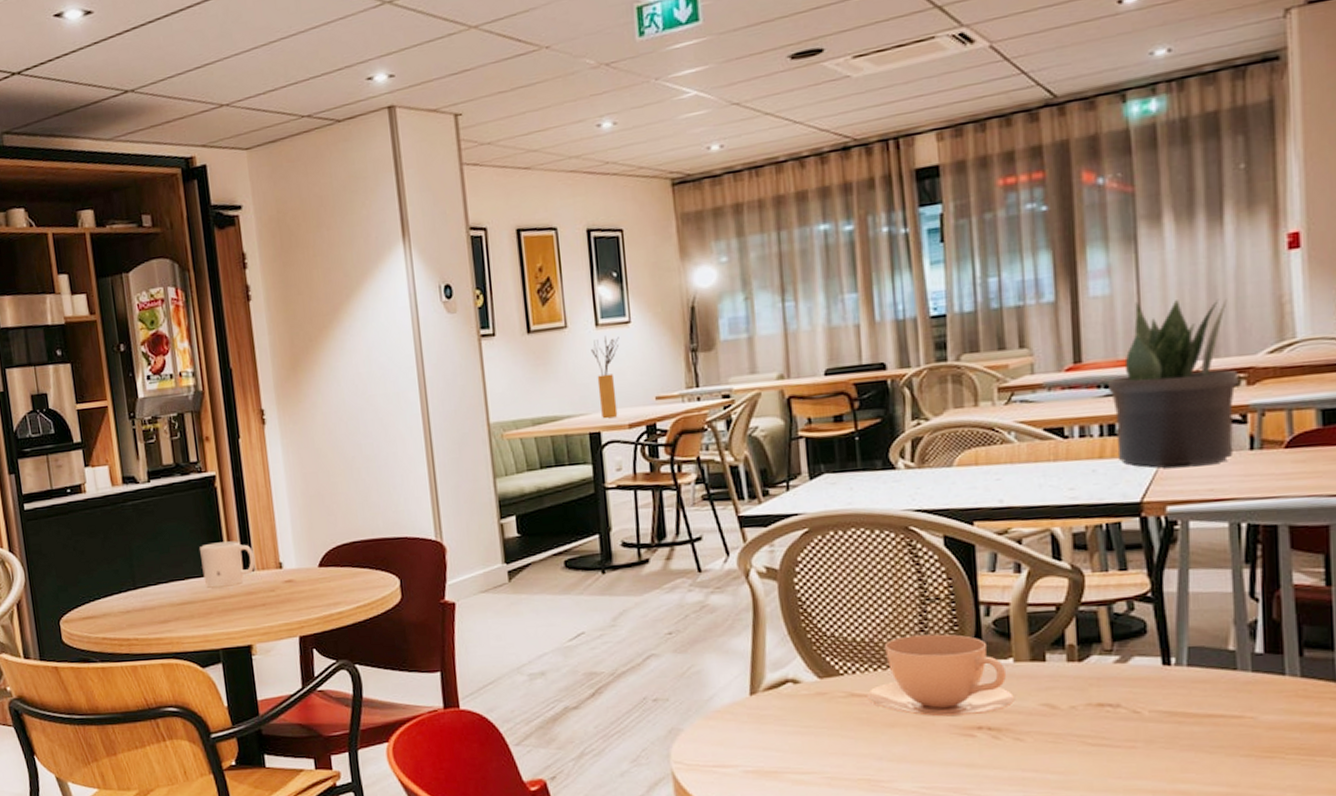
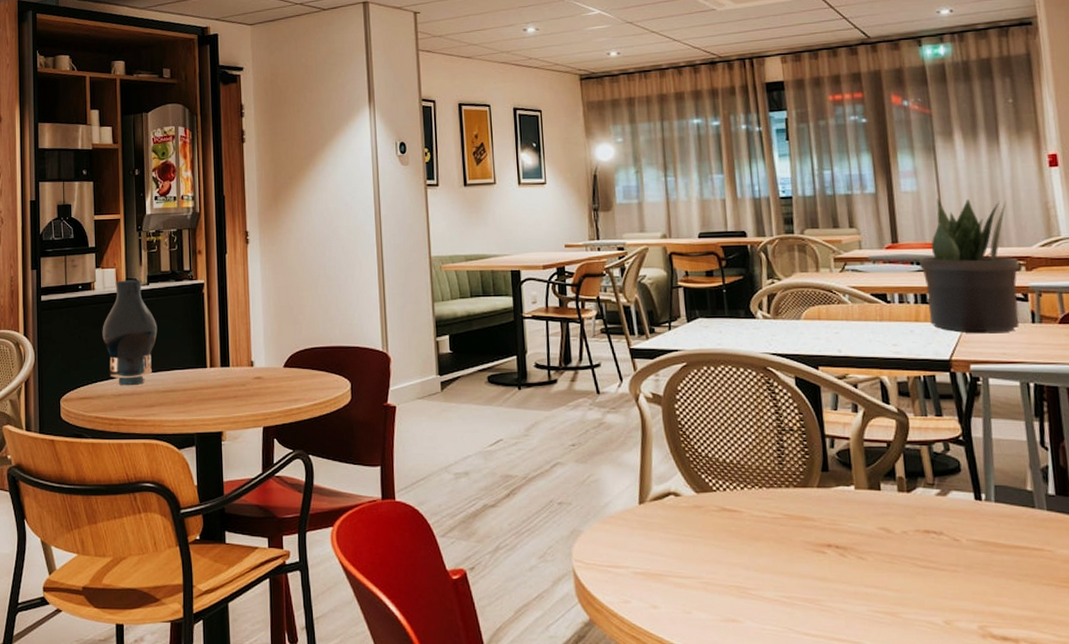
vase: none [99,476,166,600] -> present [102,279,158,385]
mug: present [200,540,256,588] -> none [185,340,231,379]
vase: present [591,335,619,419] -> none [514,192,537,260]
teacup: present [866,633,1016,717] -> none [735,460,858,534]

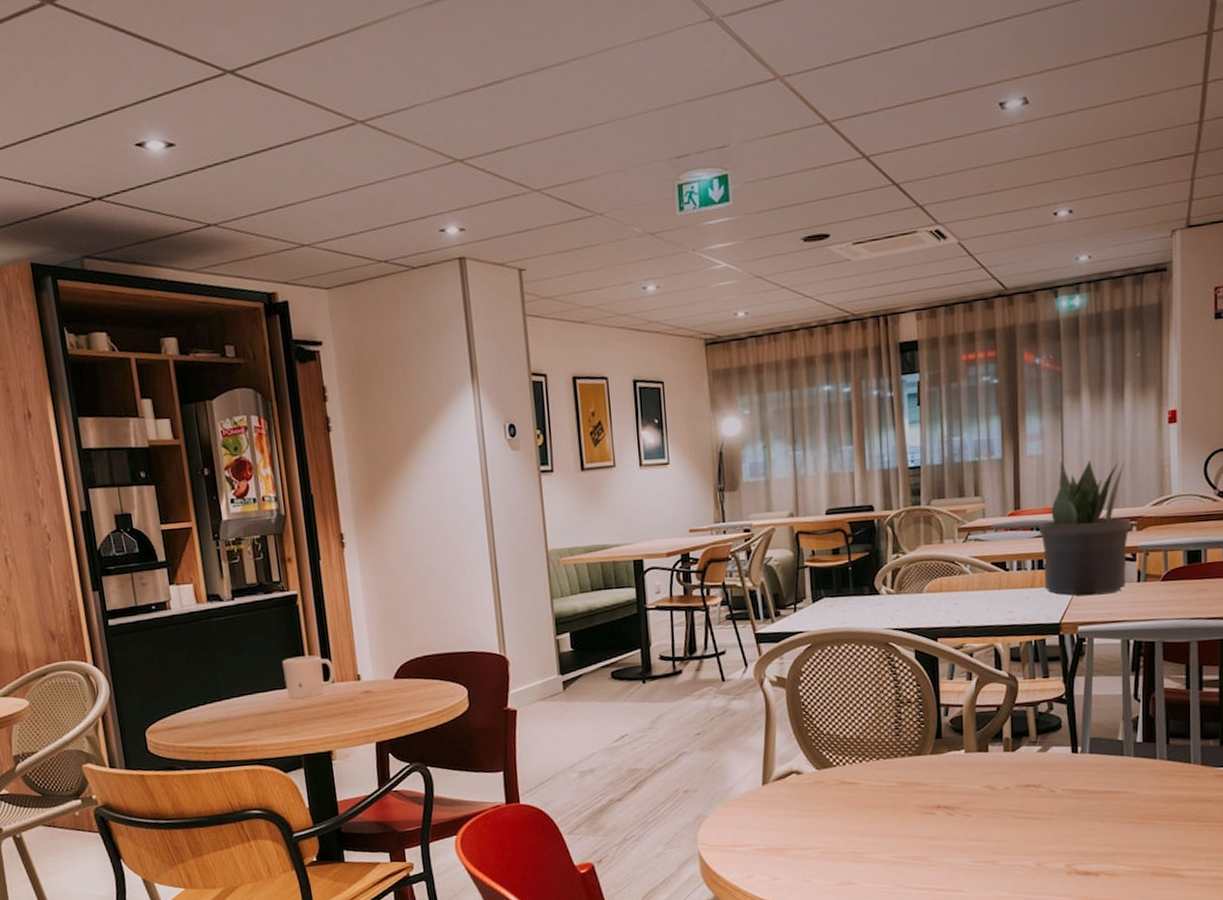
vase: present [102,279,158,385] -> none [184,594,250,711]
mug: none [185,340,231,379] -> present [282,655,336,699]

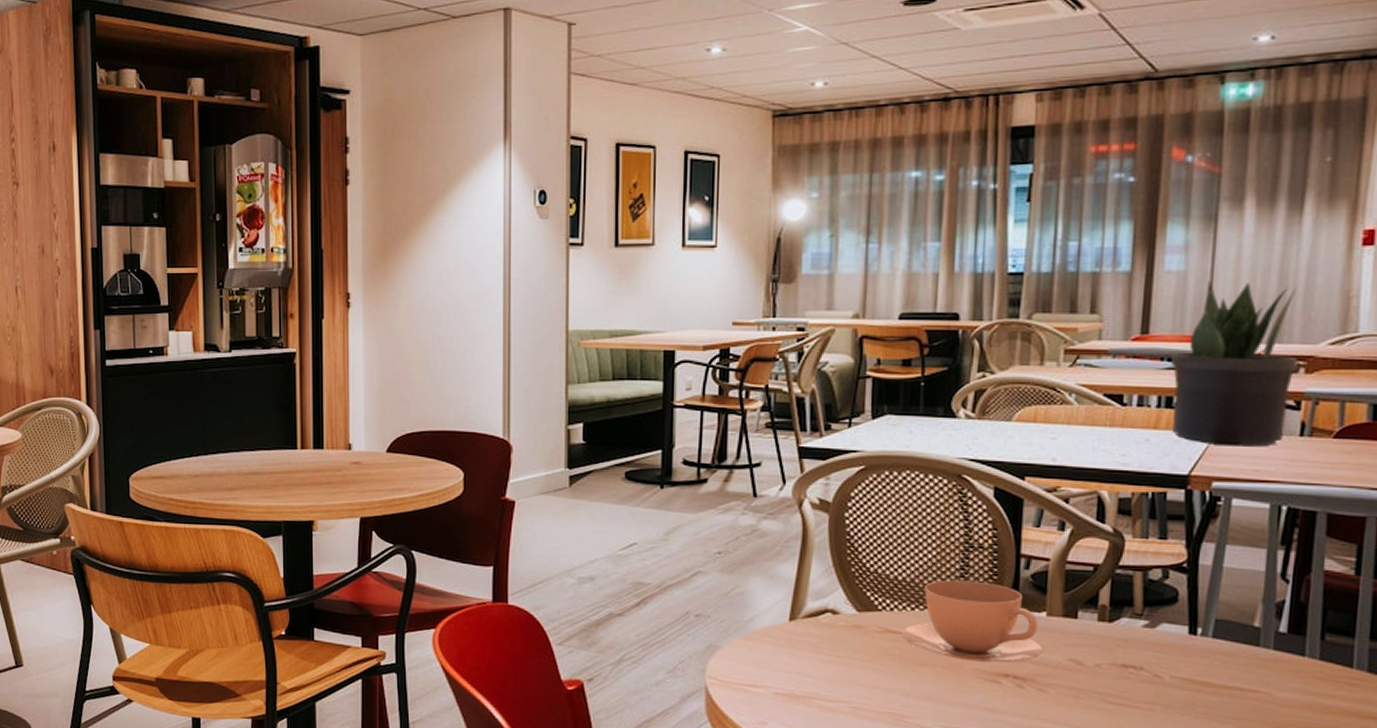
mug: present [282,655,336,699] -> none [273,418,326,462]
teacup: none [853,730,966,799] -> present [901,580,1044,663]

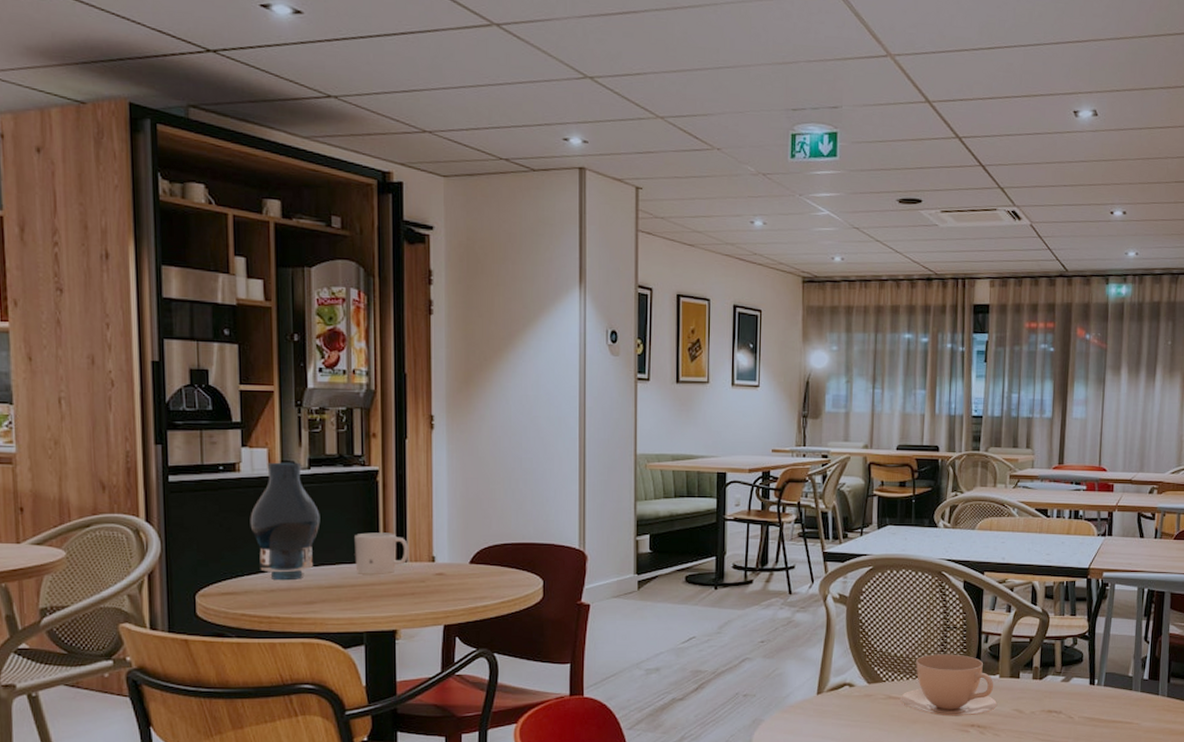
vase: none [176,345,241,465] -> present [250,462,320,579]
mug: none [273,418,326,462] -> present [355,532,409,574]
planter: present [1171,282,1298,447] -> none [1077,427,1153,546]

